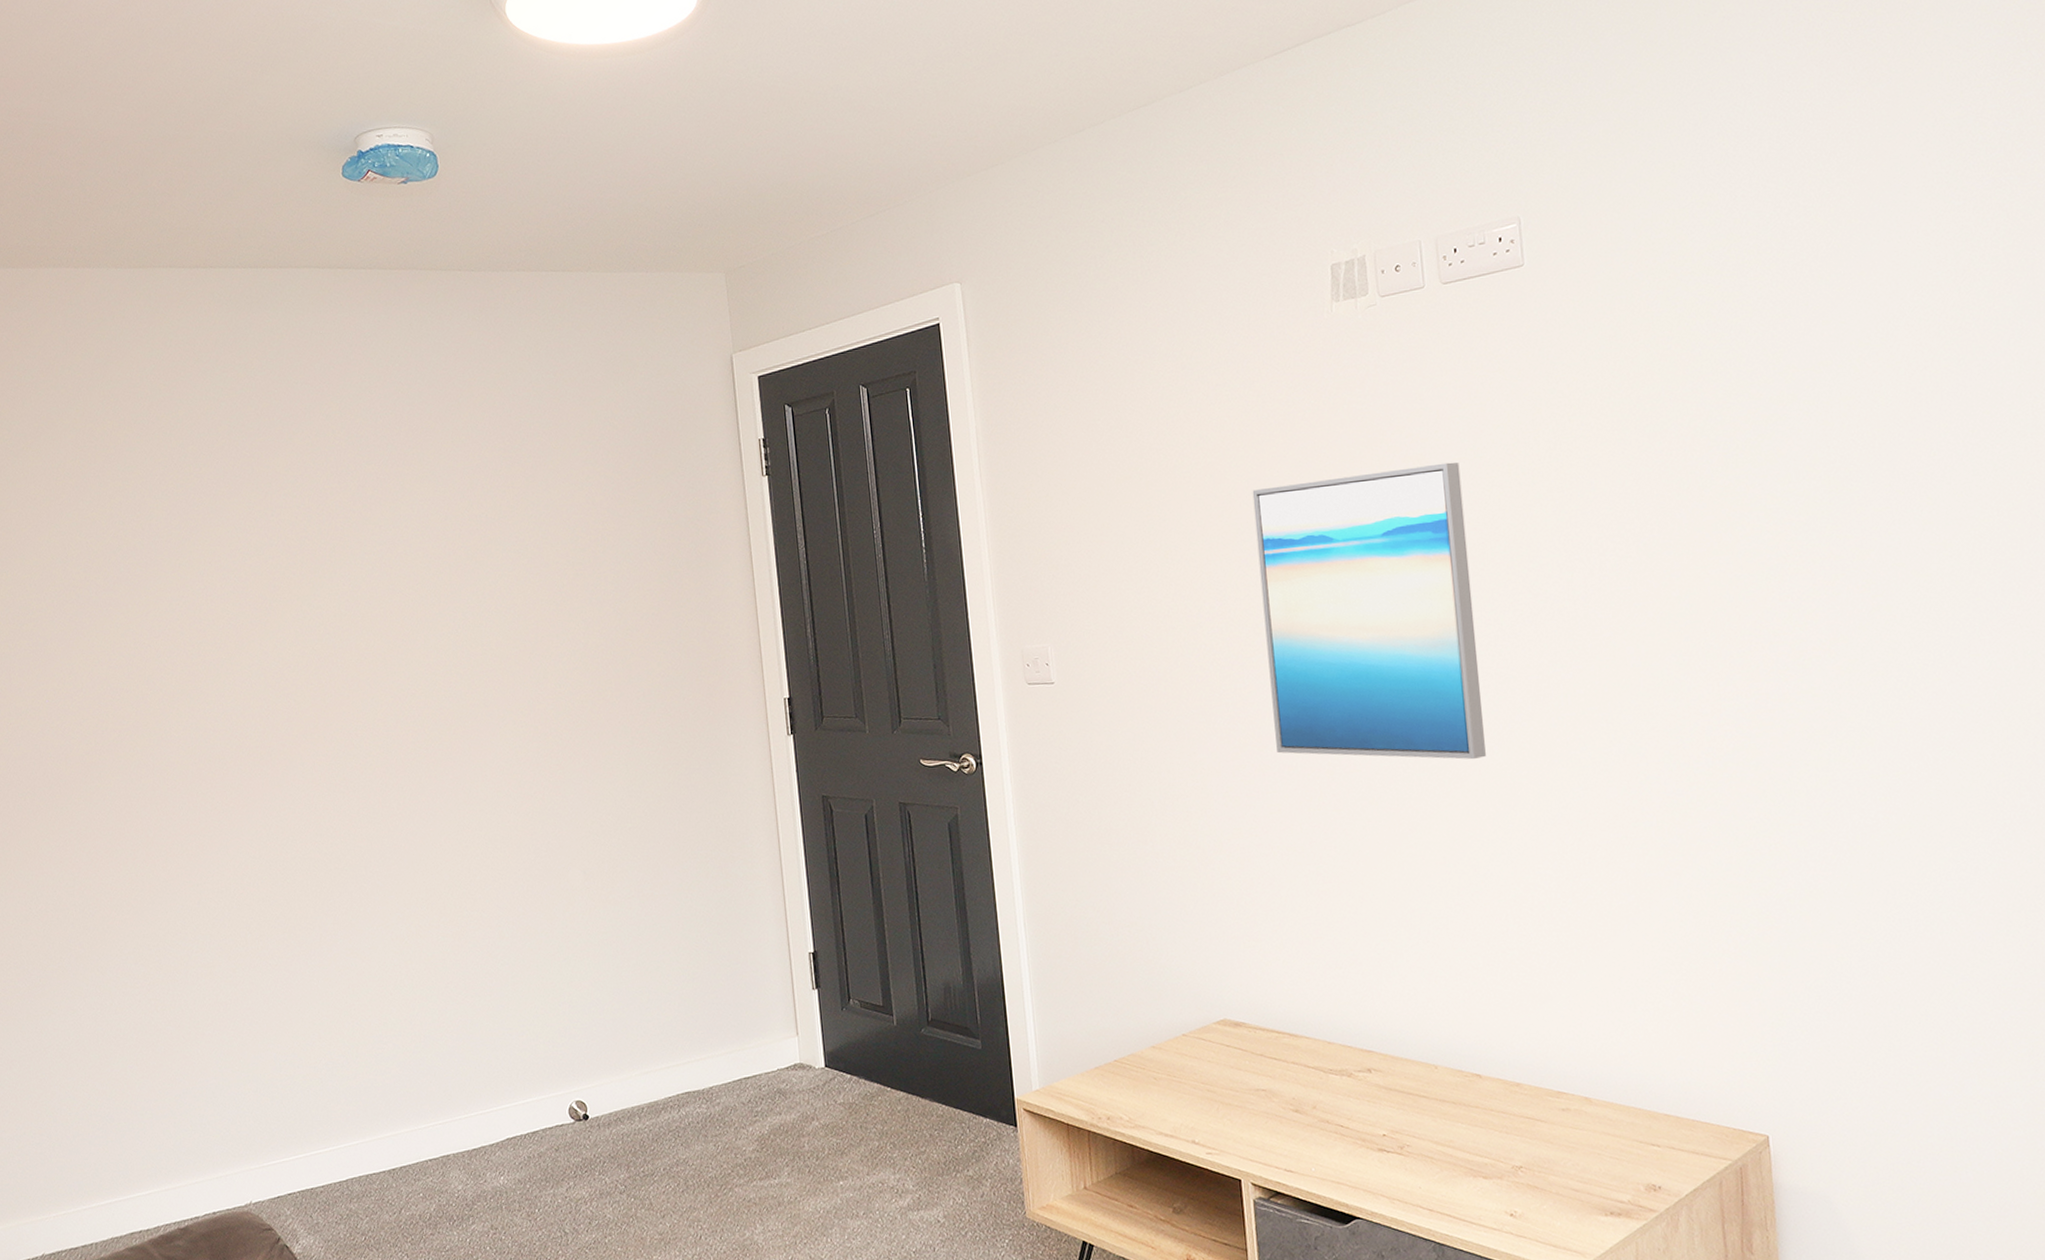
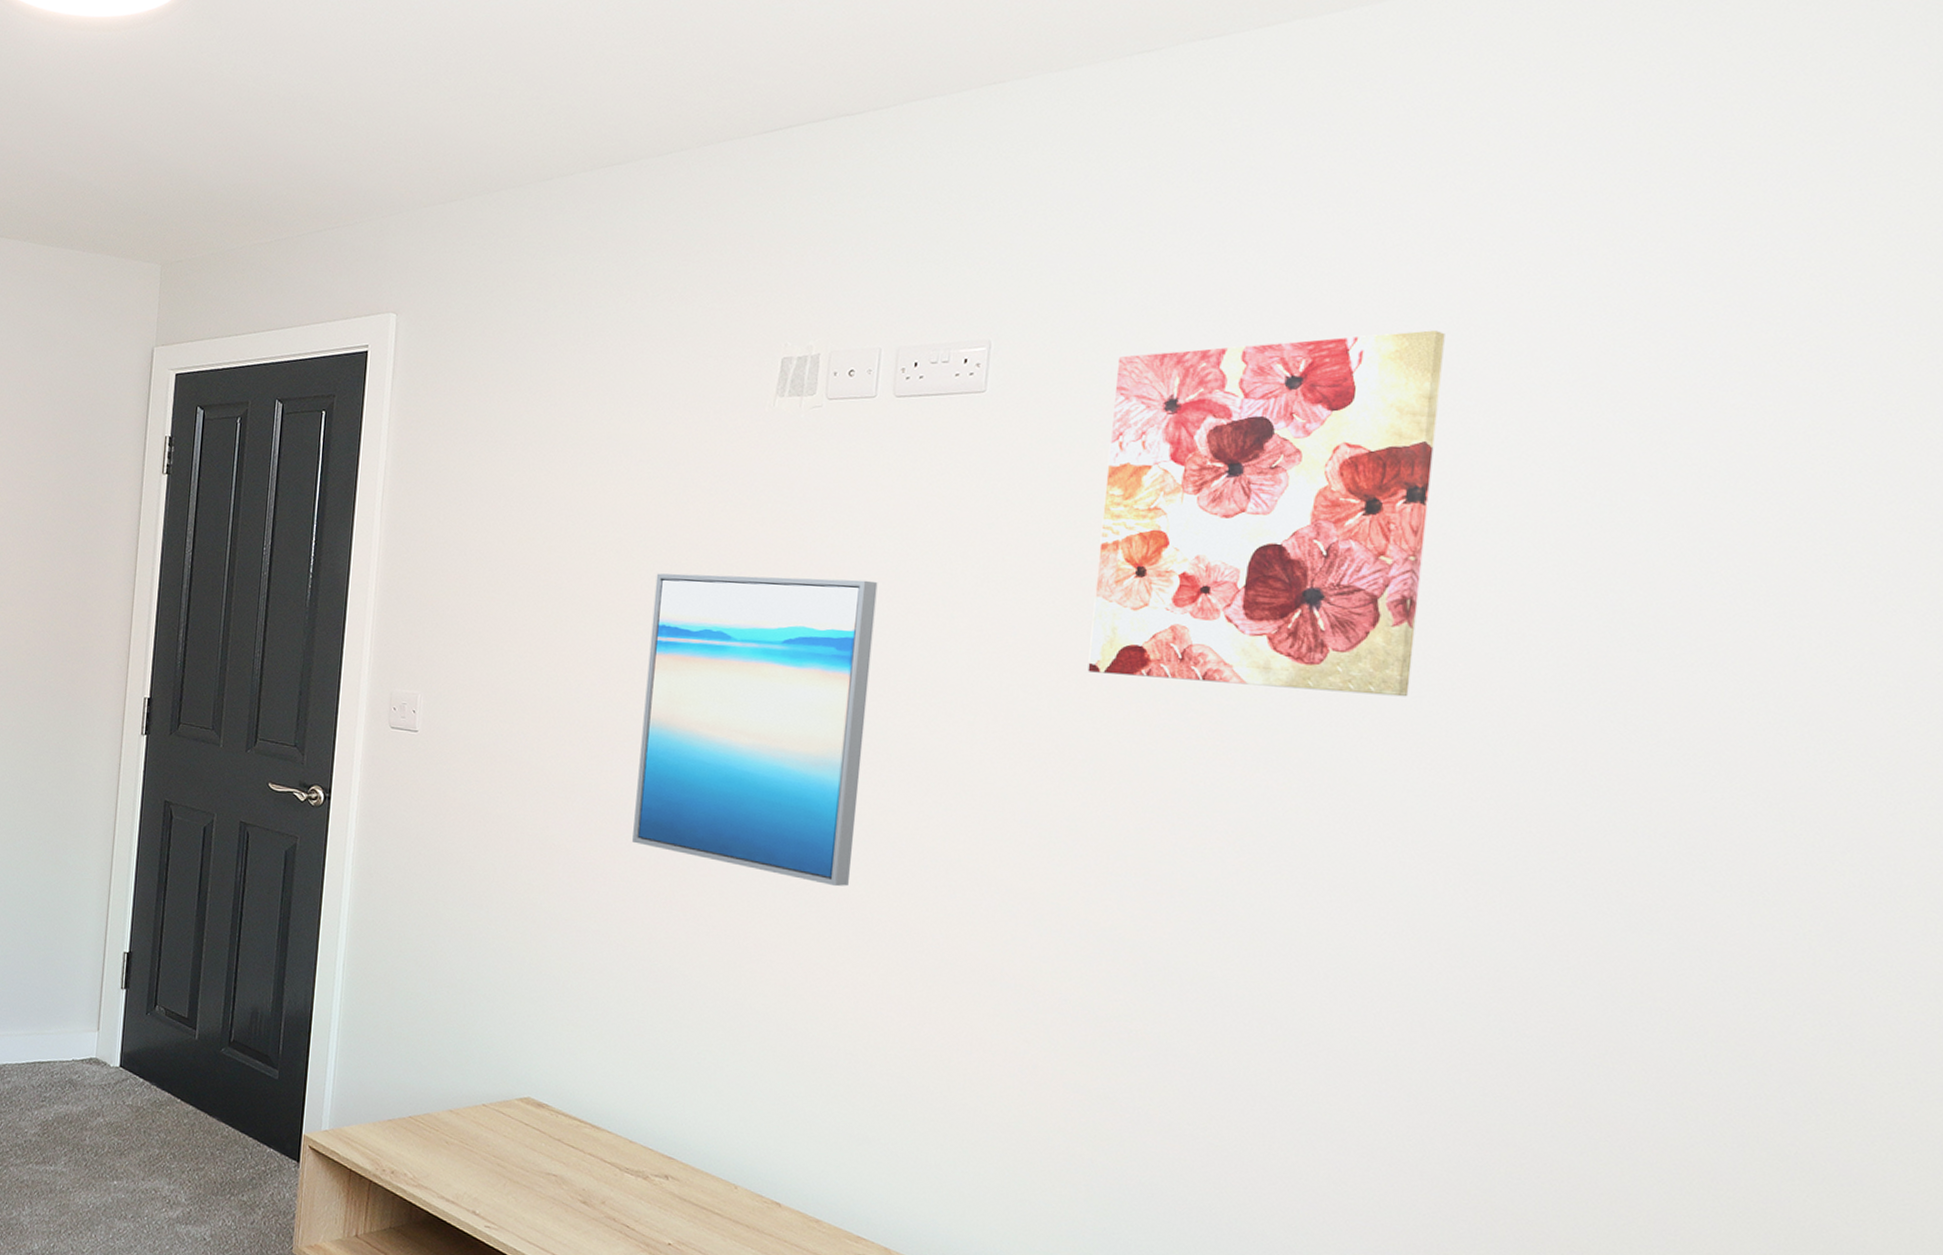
wall art: none [1639,141,1958,513] -> present [1087,330,1445,697]

